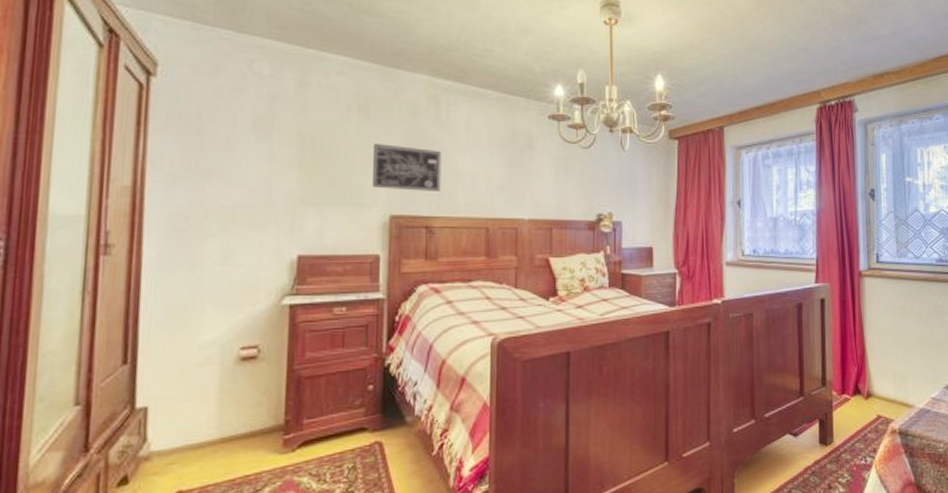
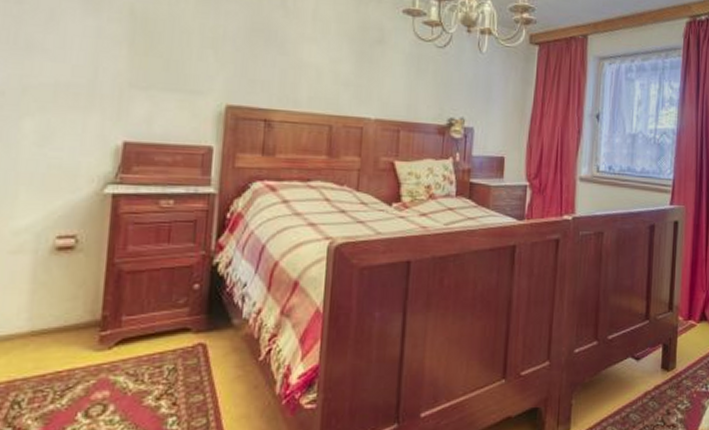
wall art: present [373,144,442,191] -> none [209,27,286,83]

